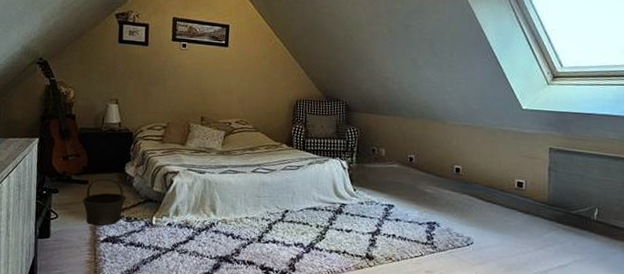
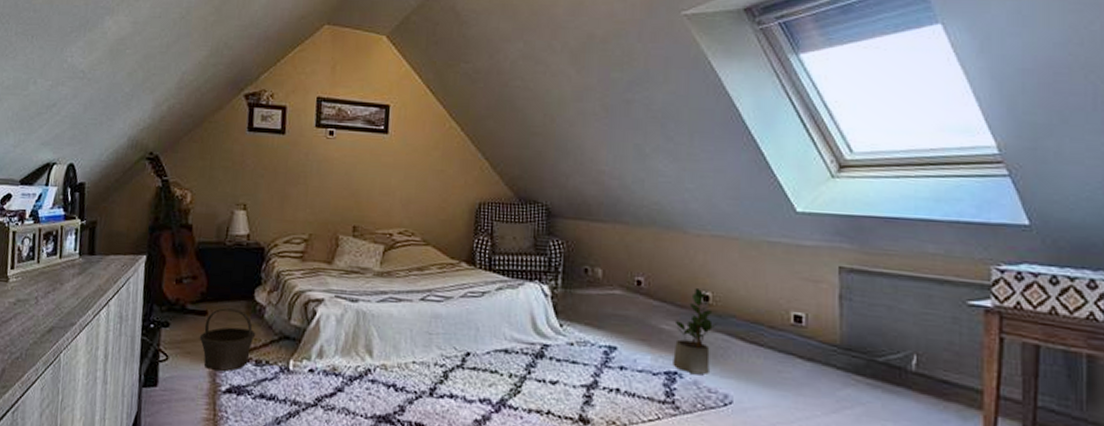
potted plant: none [433,163,465,224] -> present [673,289,718,374]

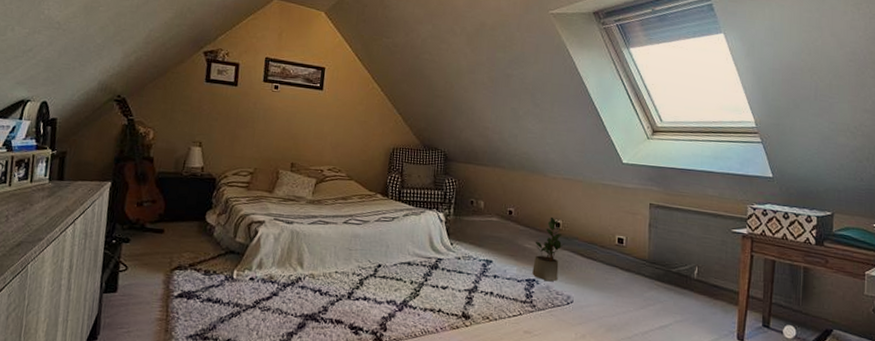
basket: present [199,308,256,371] -> none [156,227,206,280]

